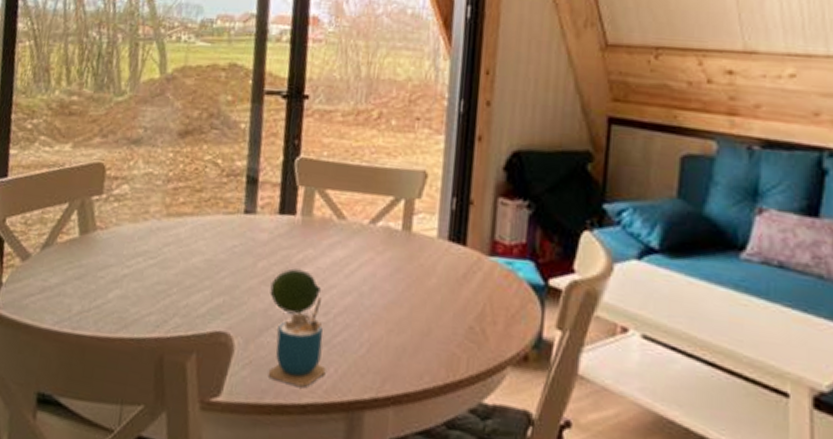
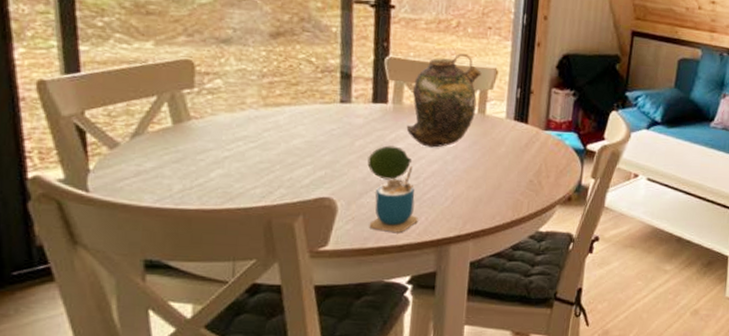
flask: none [315,151,408,274] -> present [406,53,482,148]

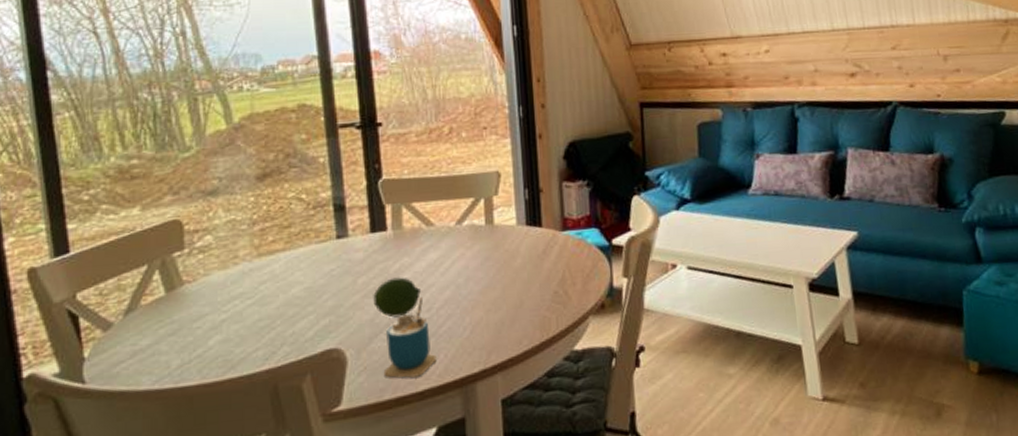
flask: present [406,53,482,148] -> none [410,160,483,273]

